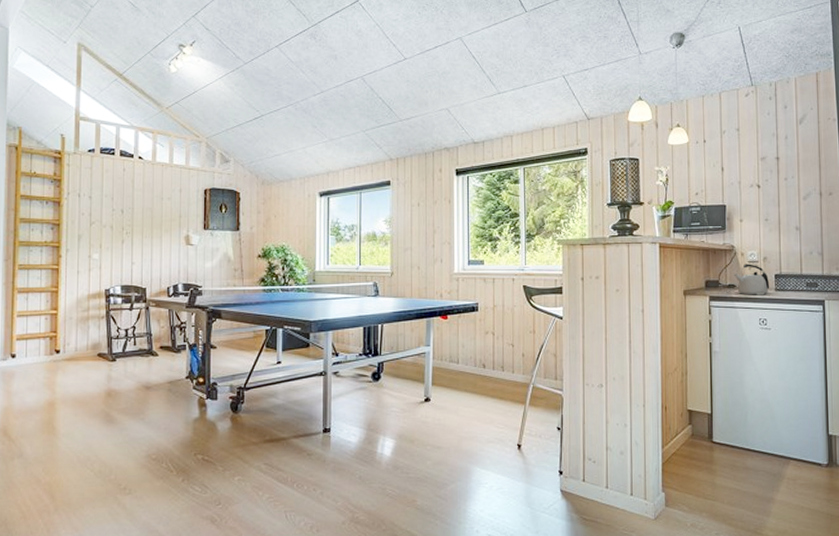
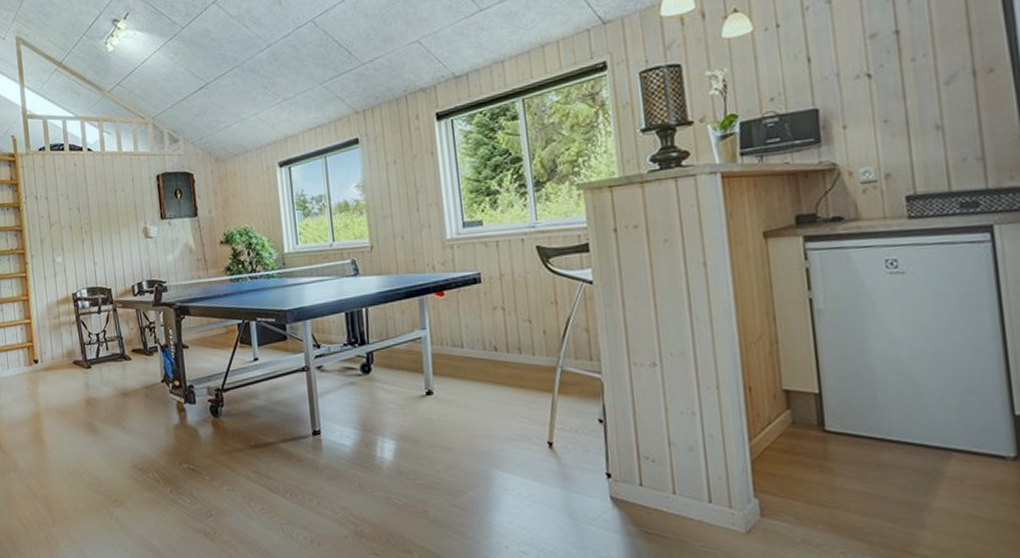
kettle: present [734,264,770,295] -> none [840,185,899,229]

